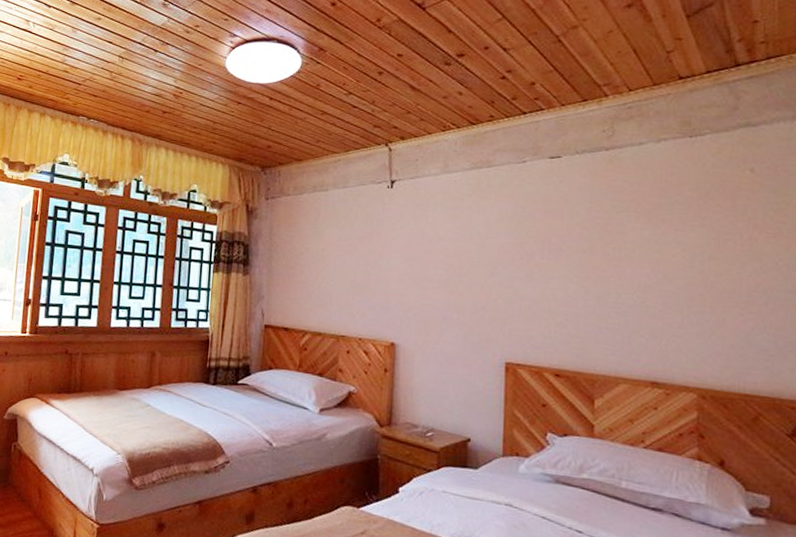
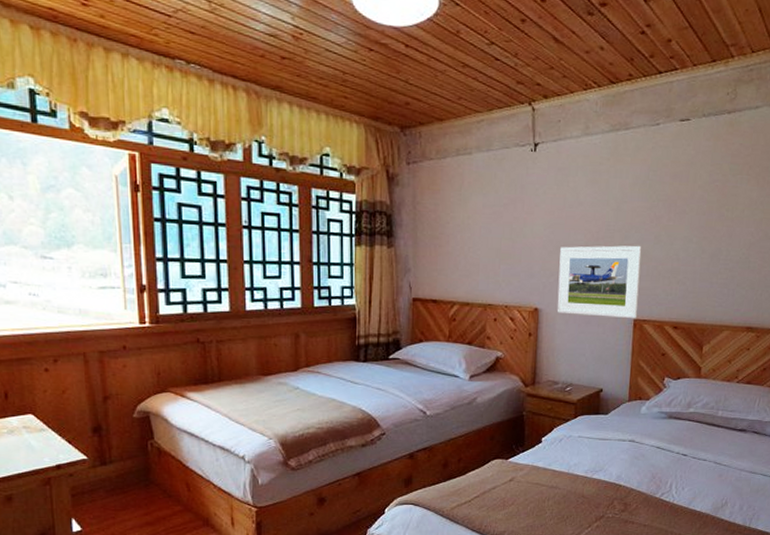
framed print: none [415,281,512,363] -> present [557,245,642,319]

